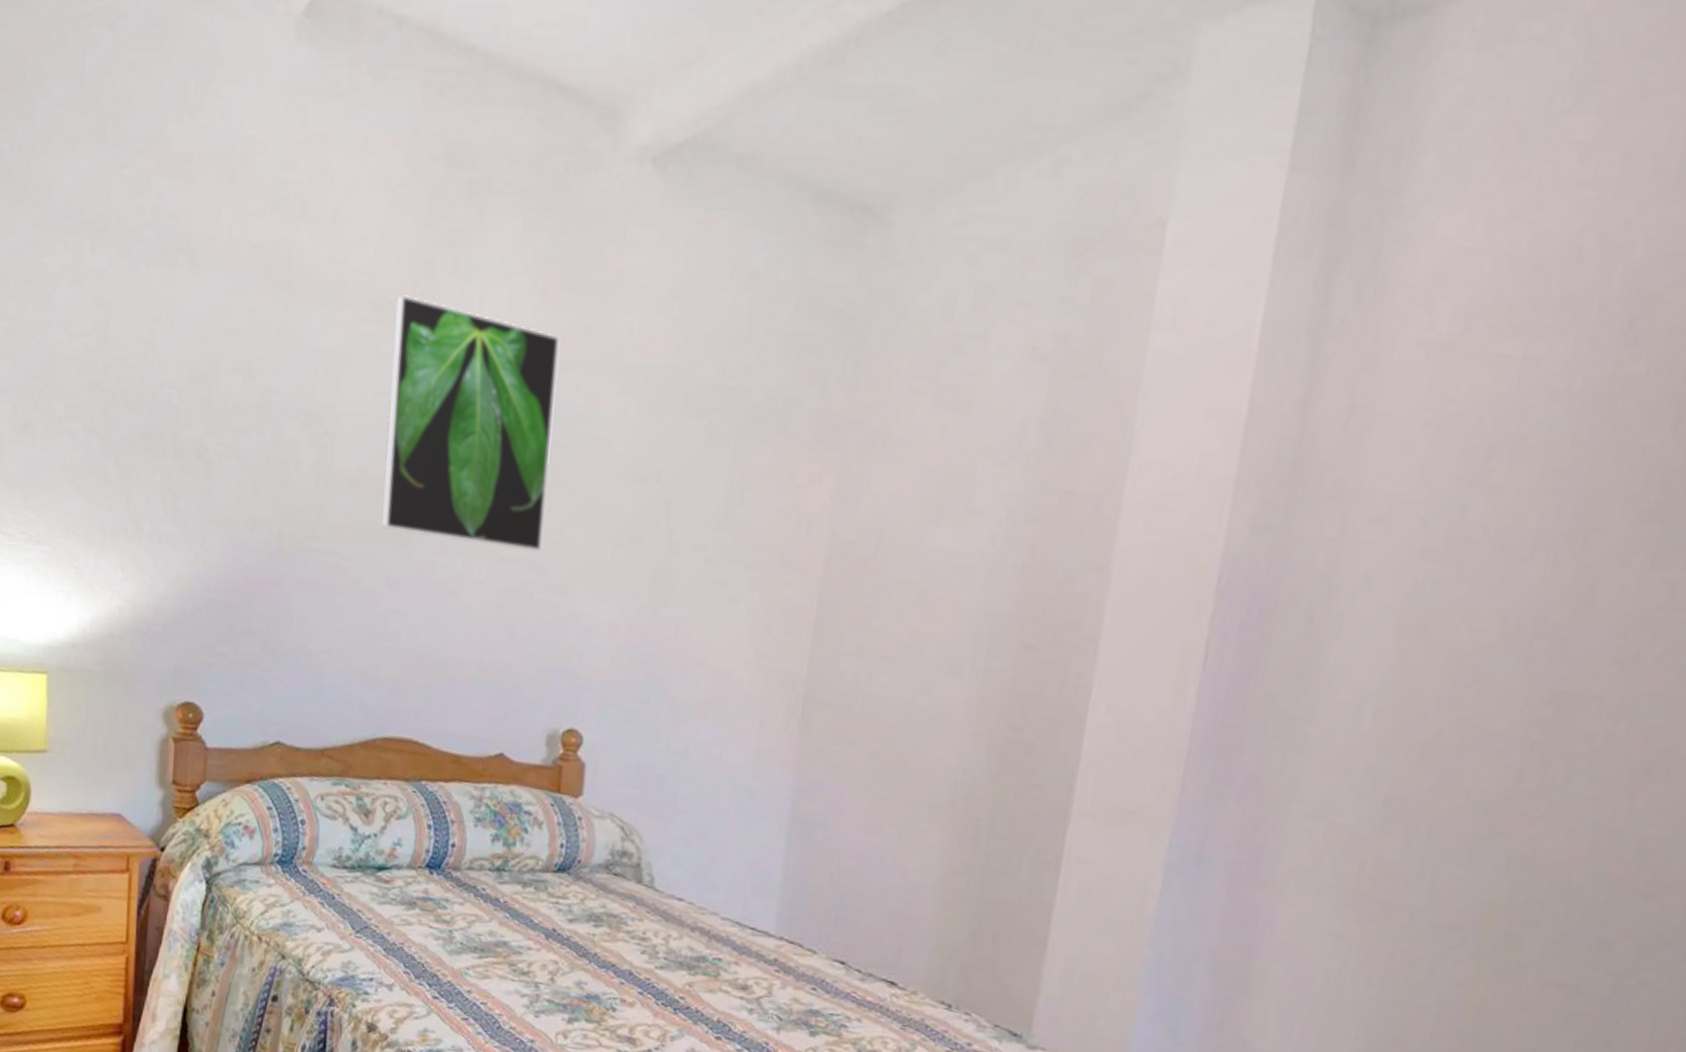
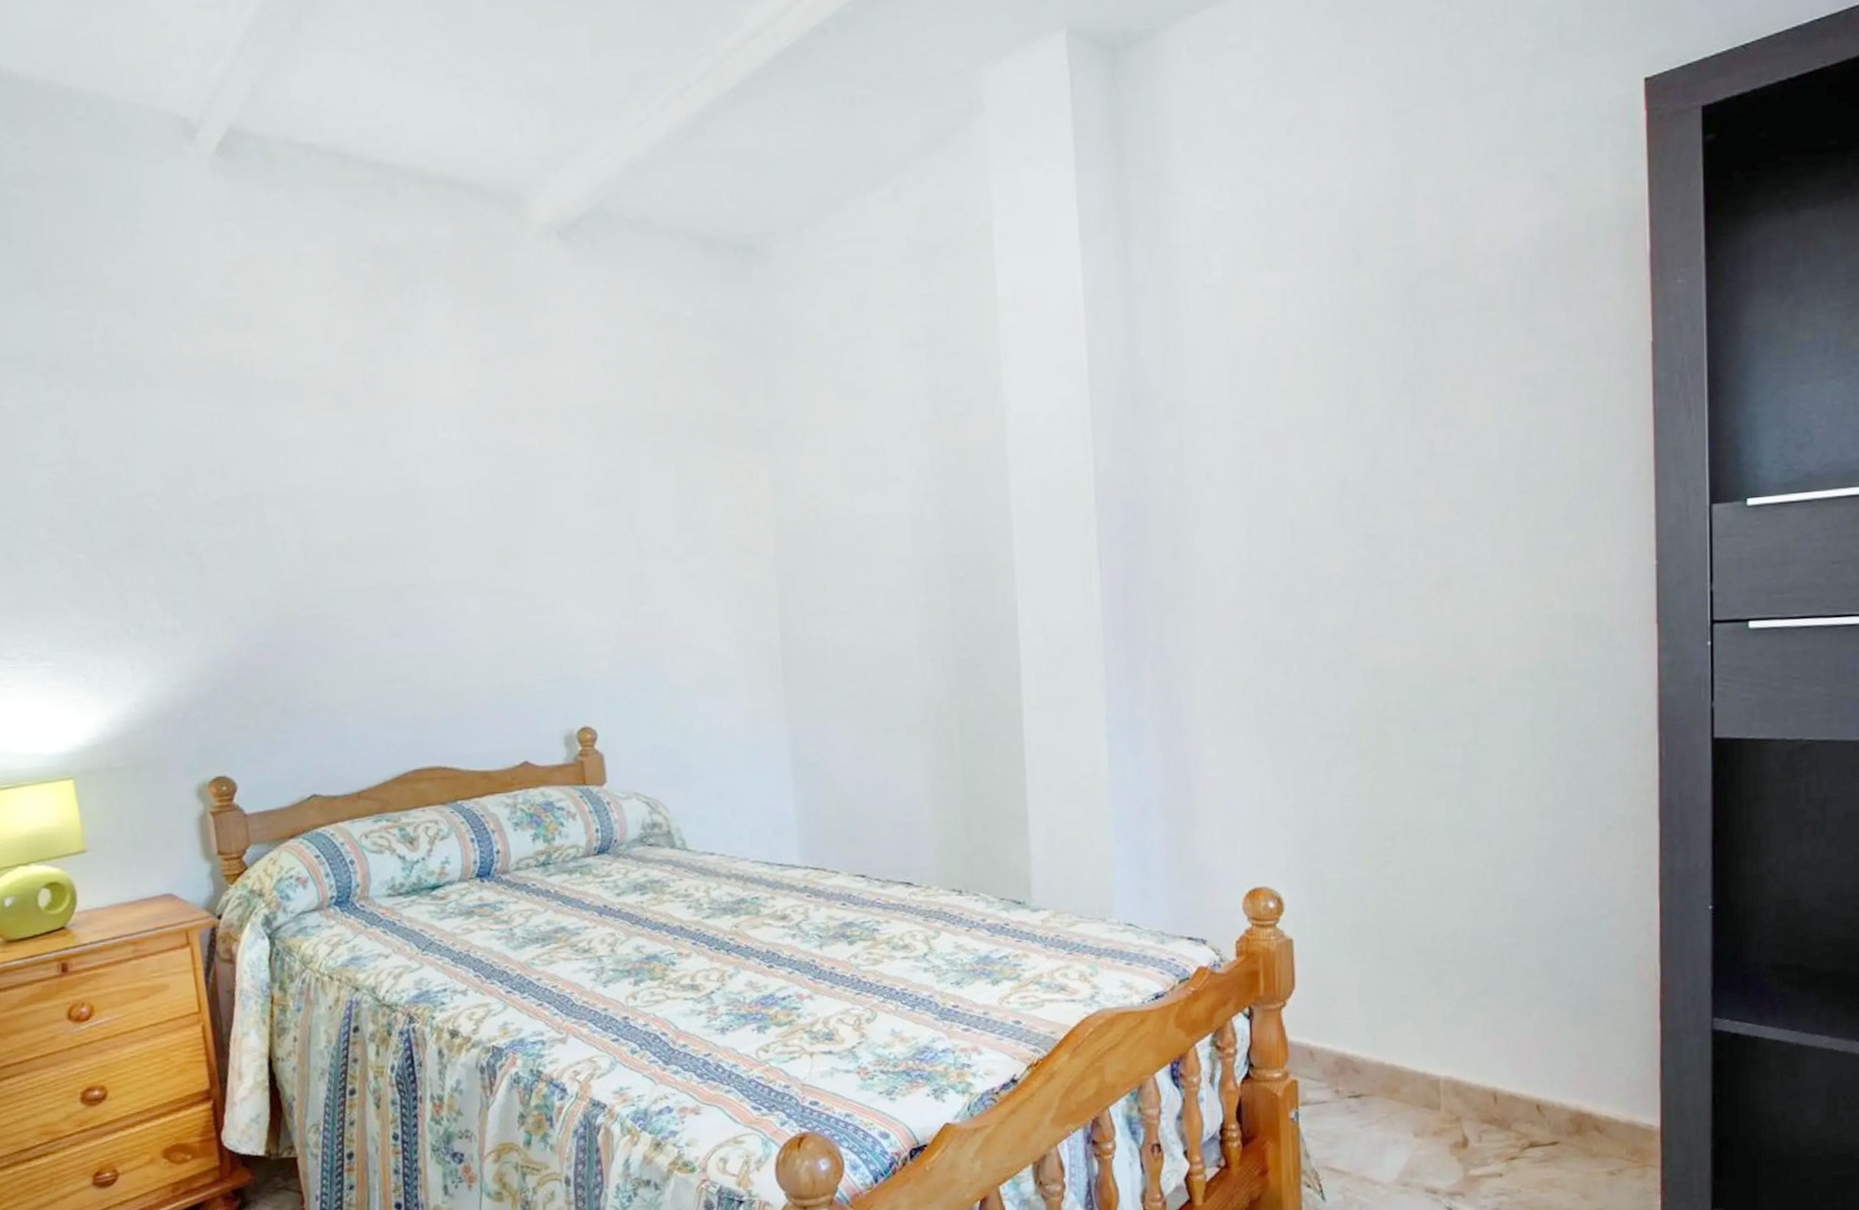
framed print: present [381,295,561,552] -> none [350,380,526,587]

